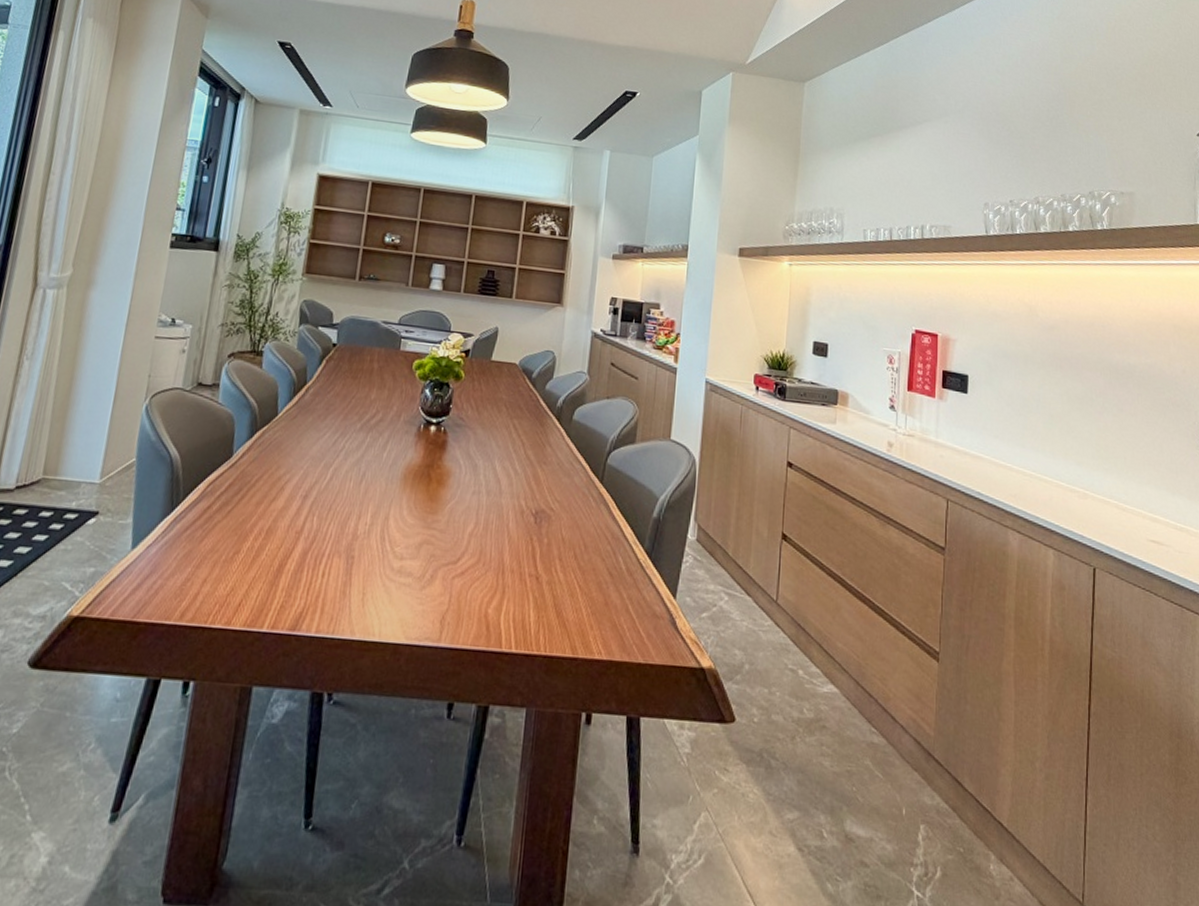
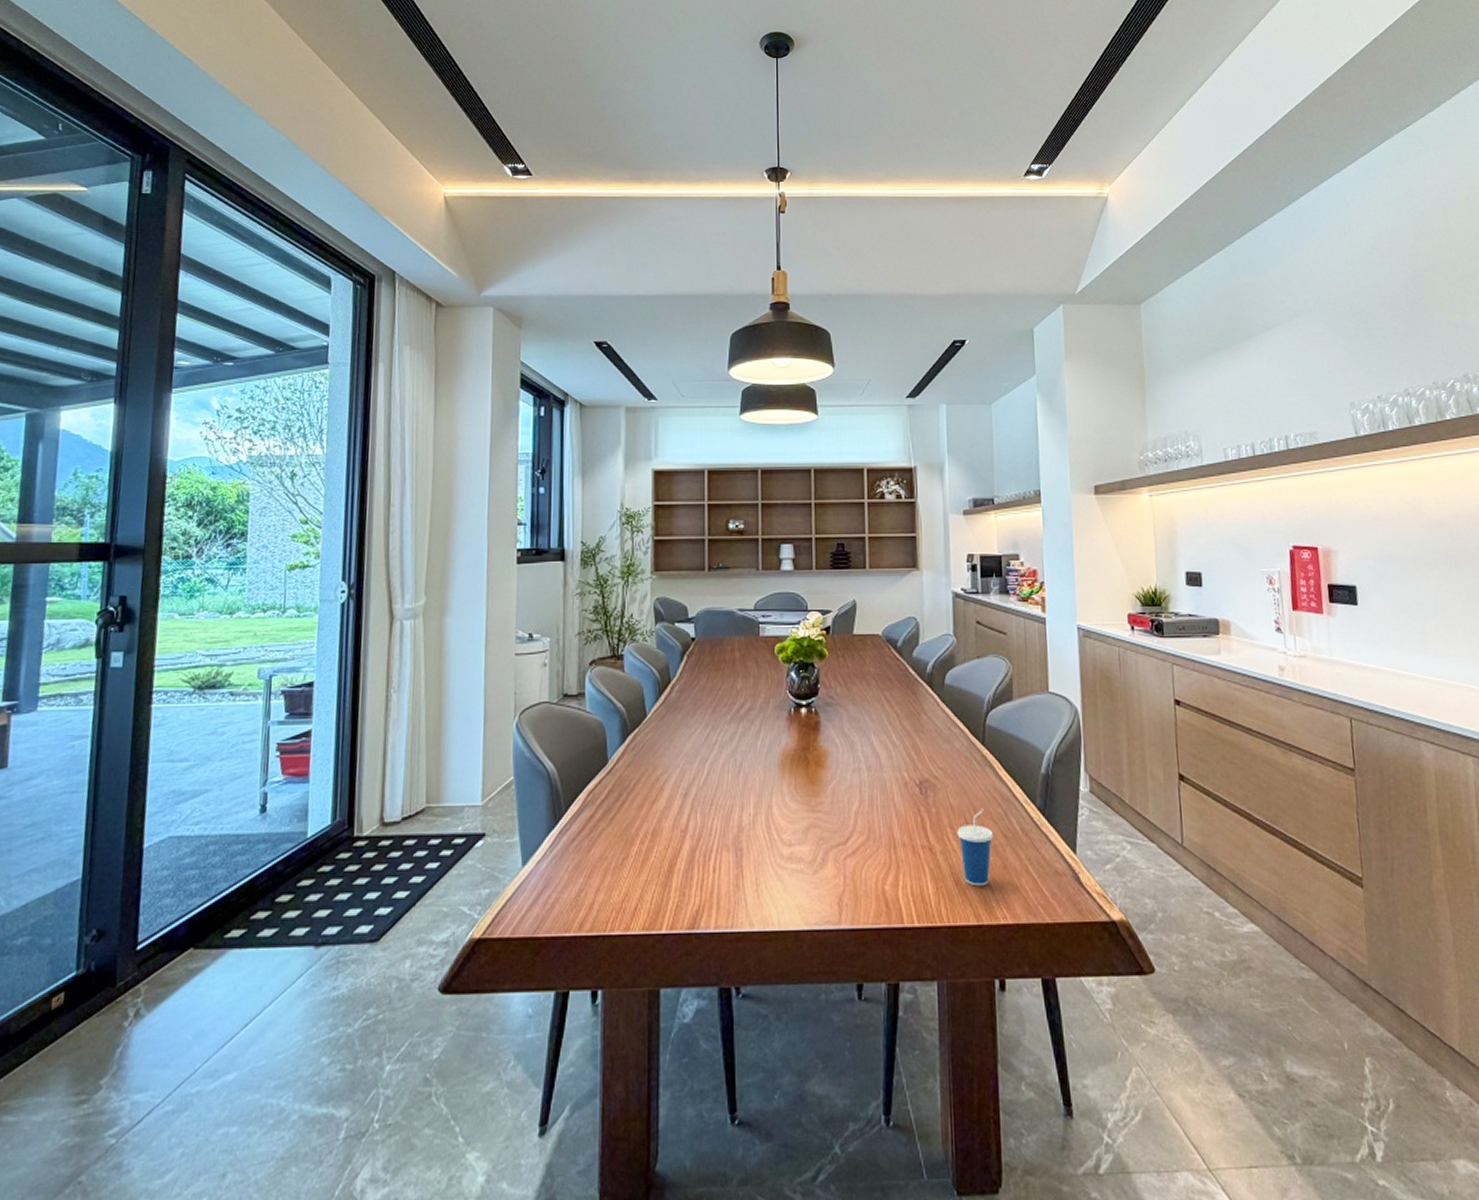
cup: none [565,545,600,620] -> present [957,808,994,886]

